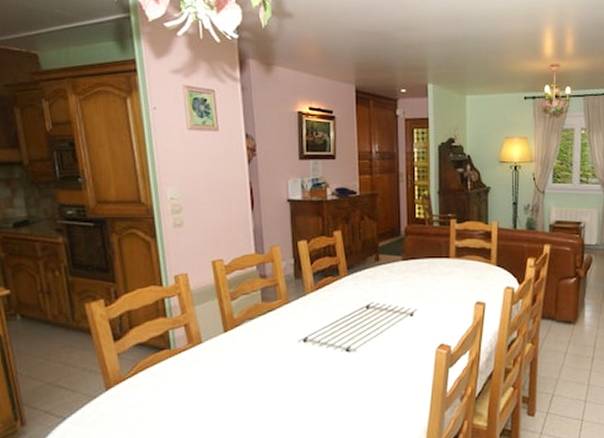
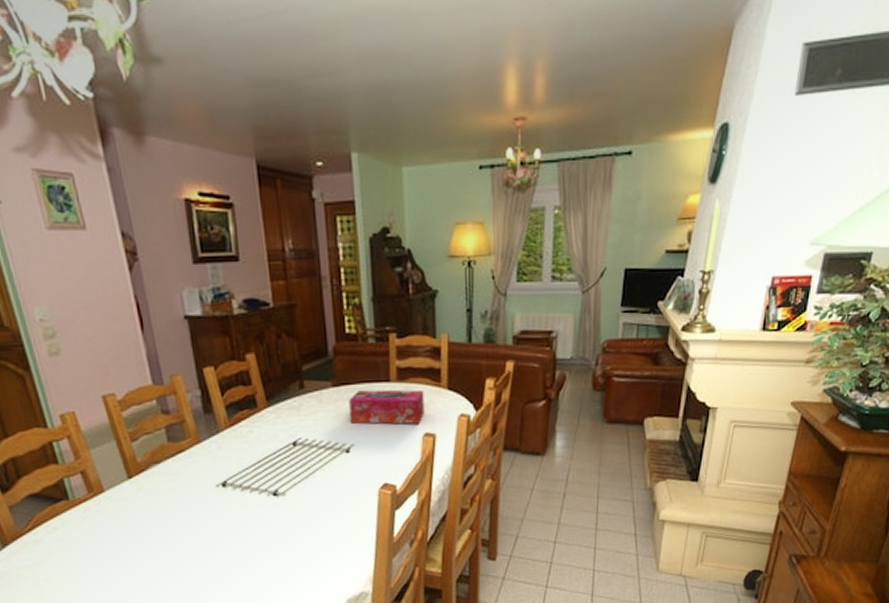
tissue box: none [415,264,477,294] -> present [349,389,425,425]

